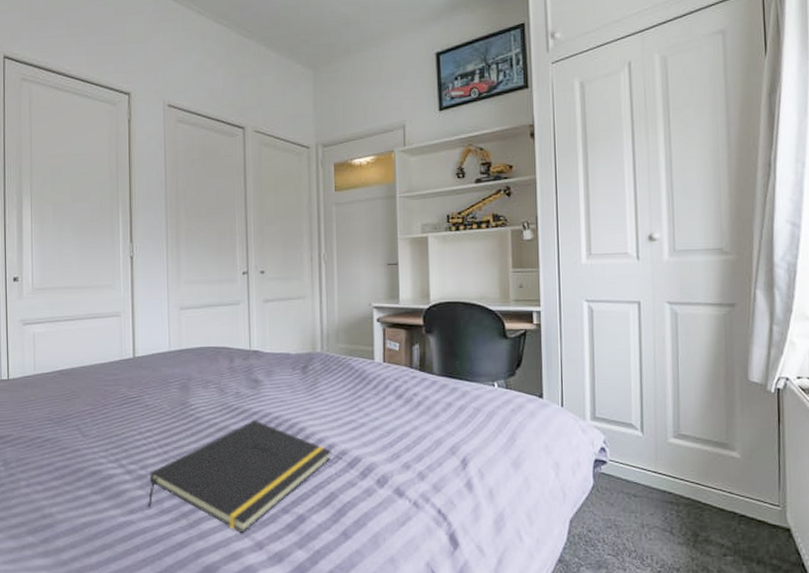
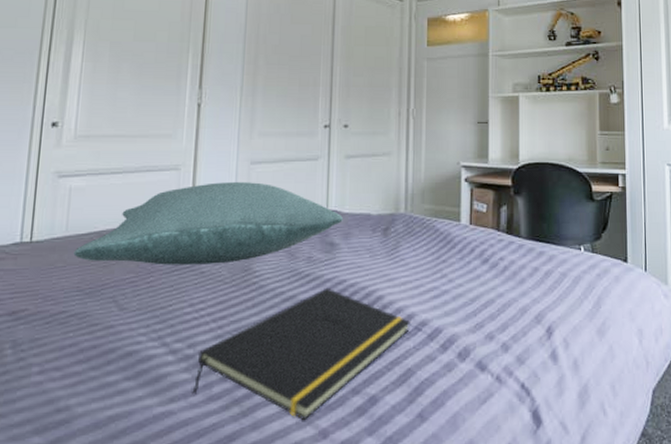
pillow: none [42,326,265,399] -> present [73,182,343,265]

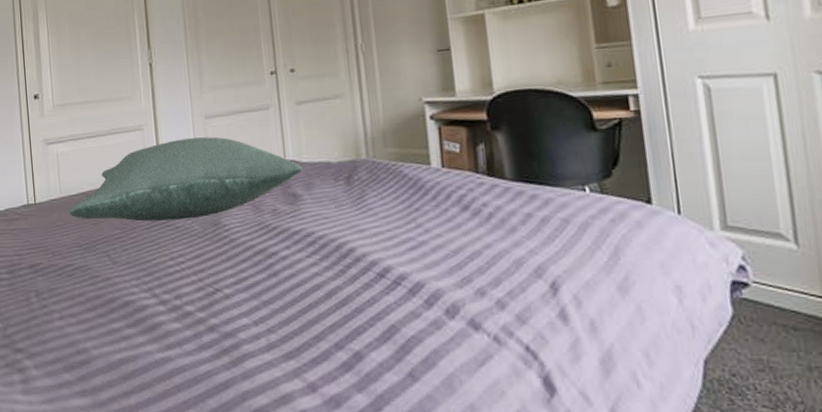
notepad: present [192,287,410,421] -> none [184,240,388,373]

